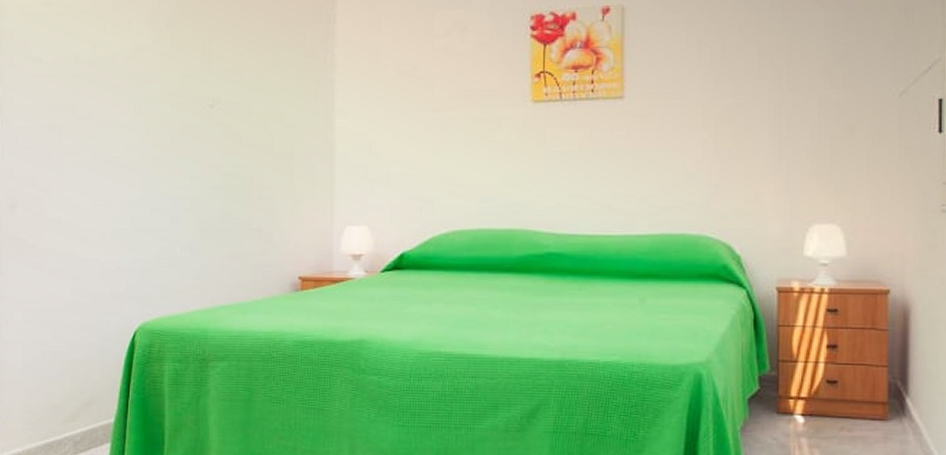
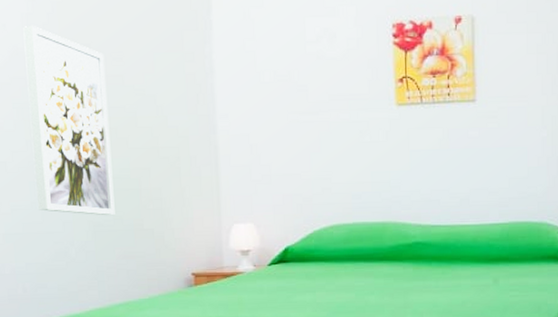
wall art: none [147,22,224,214] -> present [23,26,115,216]

